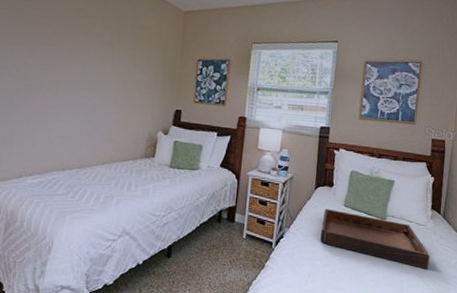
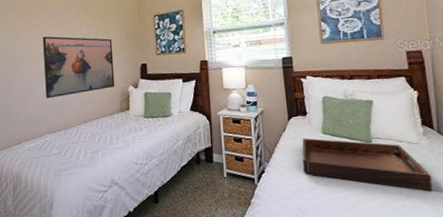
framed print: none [60,60,147,132] -> present [42,36,115,99]

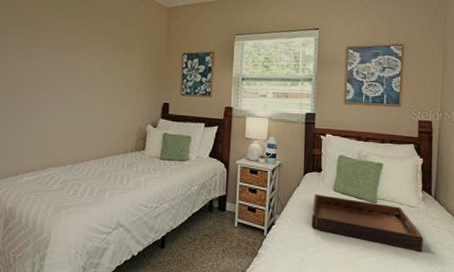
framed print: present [42,36,115,99] -> none [53,60,135,129]

